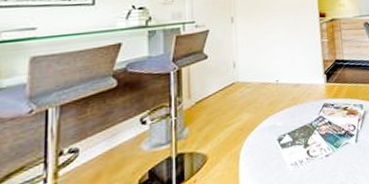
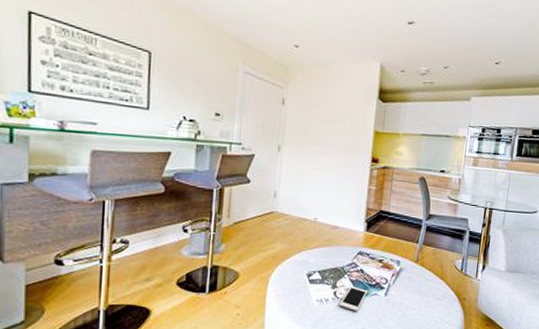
cell phone: none [314,140,339,167] -> present [339,286,368,312]

